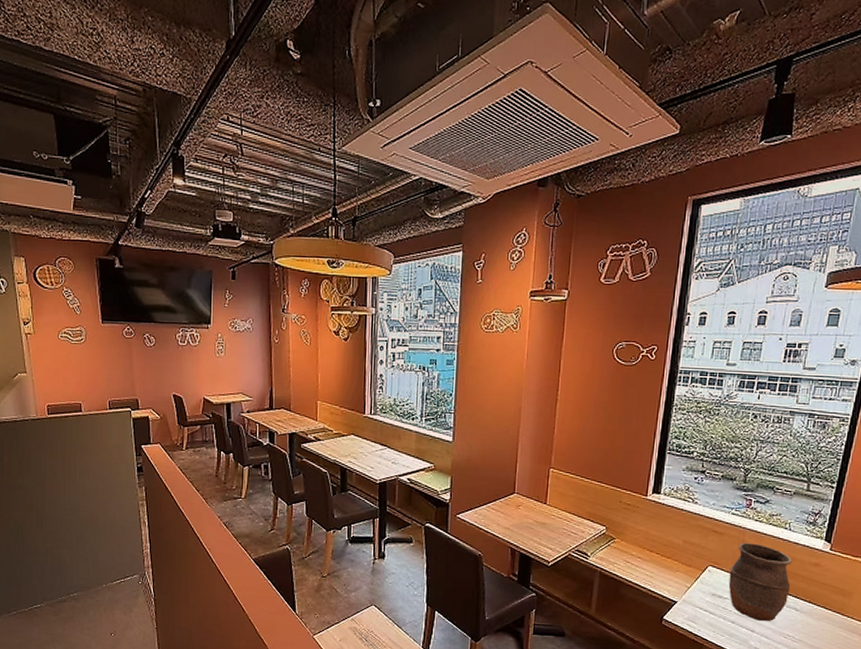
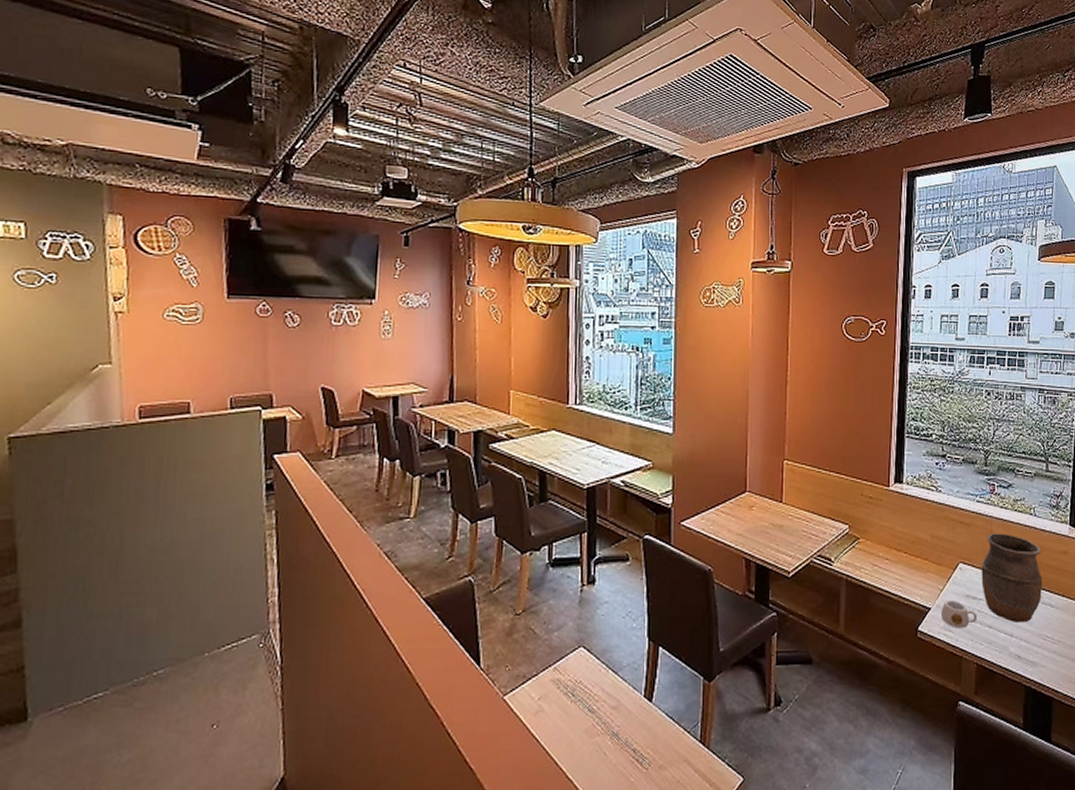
mug: none [686,597,722,621] -> present [941,600,978,629]

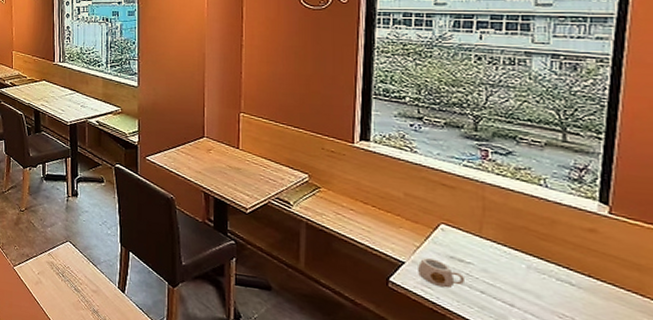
vase: present [981,533,1043,622] -> none [470,199,558,296]

